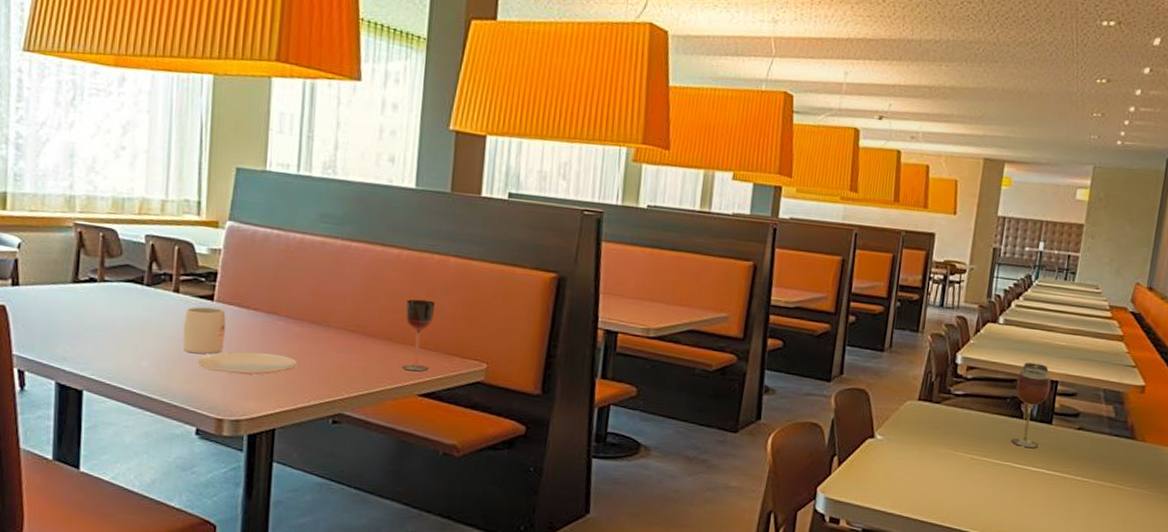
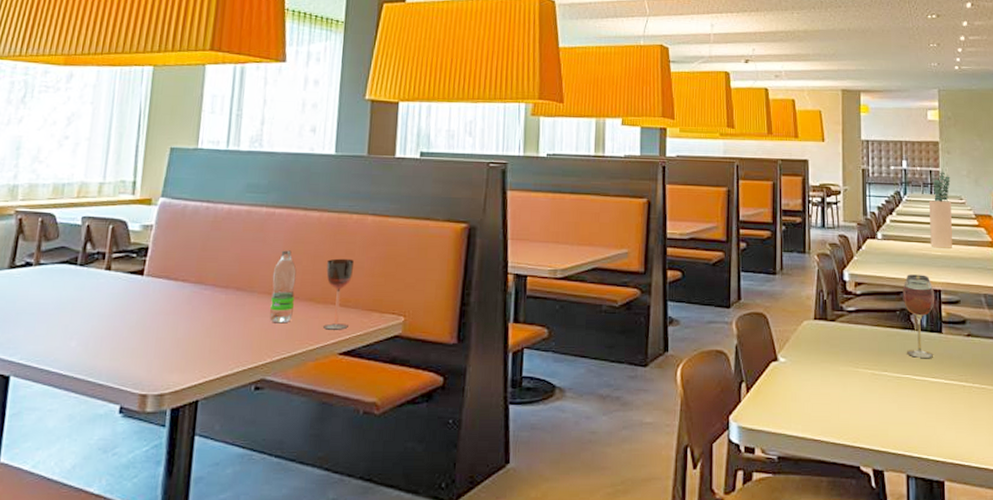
mug: present [182,306,226,354] -> none [111,282,155,330]
plate: present [198,352,297,375] -> none [125,323,222,347]
bottle: none [346,286,374,361] -> present [269,250,297,324]
vase: none [1055,254,1090,340] -> present [929,168,952,250]

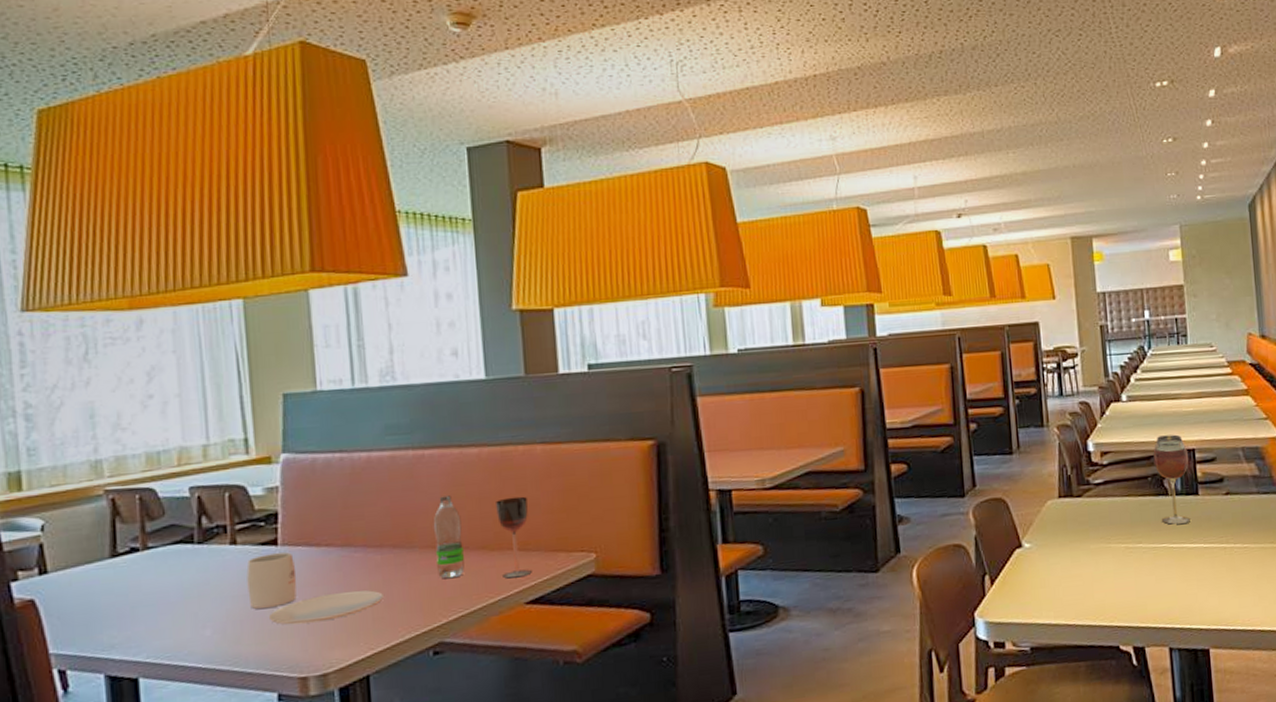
mug: none [111,282,155,330] -> present [246,552,297,610]
plate: none [125,323,222,347] -> present [269,590,383,625]
vase: present [929,168,952,250] -> none [1177,314,1205,404]

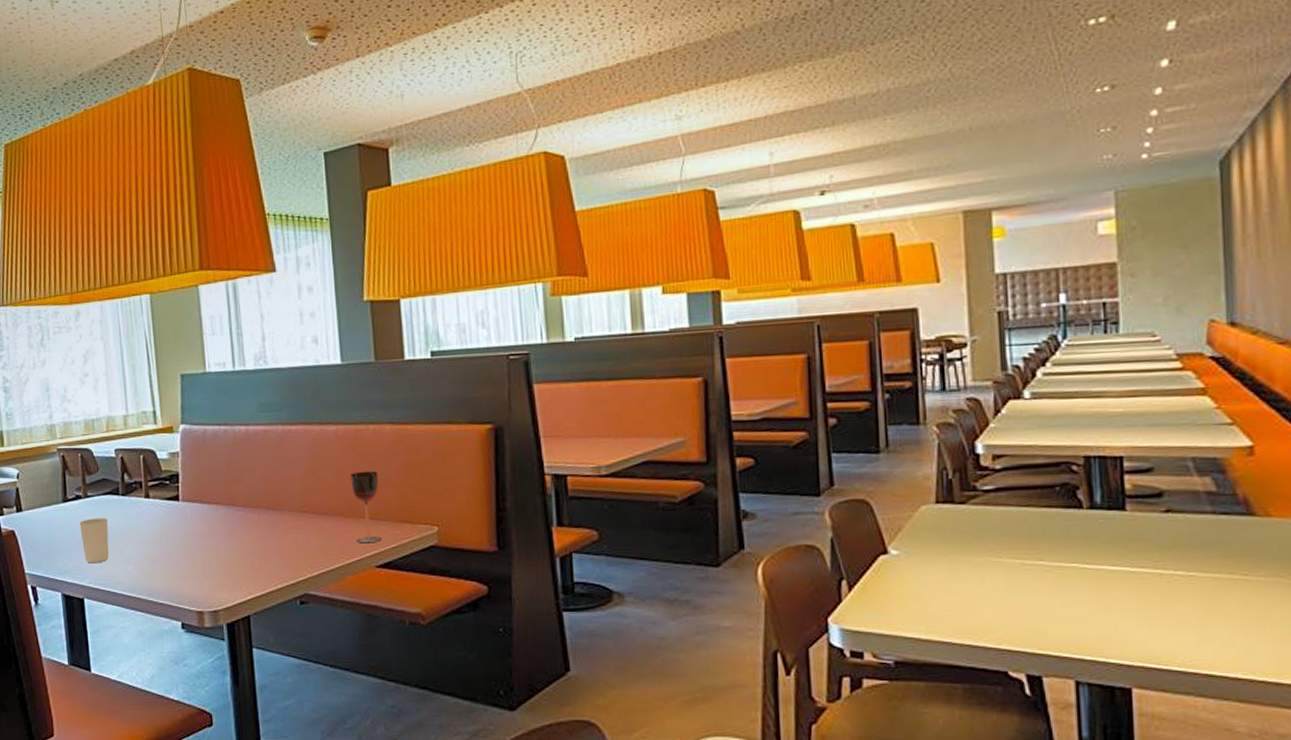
cup: none [135,573,178,633] -> present [79,518,109,564]
mug: present [246,552,297,610] -> none [157,507,194,553]
plate: present [269,590,383,625] -> none [174,543,260,567]
bottle: present [433,495,465,580] -> none [298,467,325,540]
wineglass: present [1153,434,1190,525] -> none [1064,439,1113,542]

